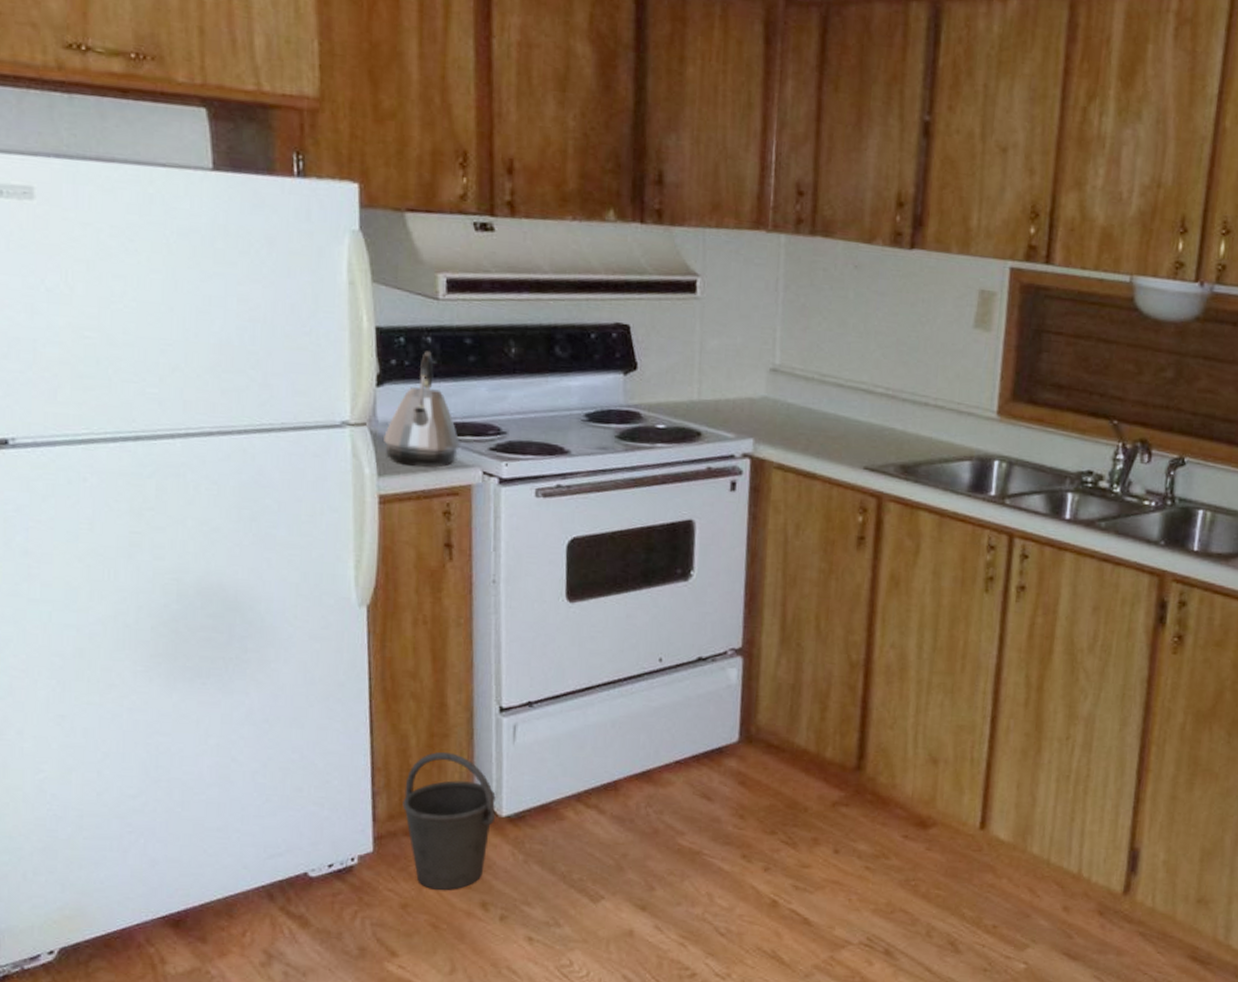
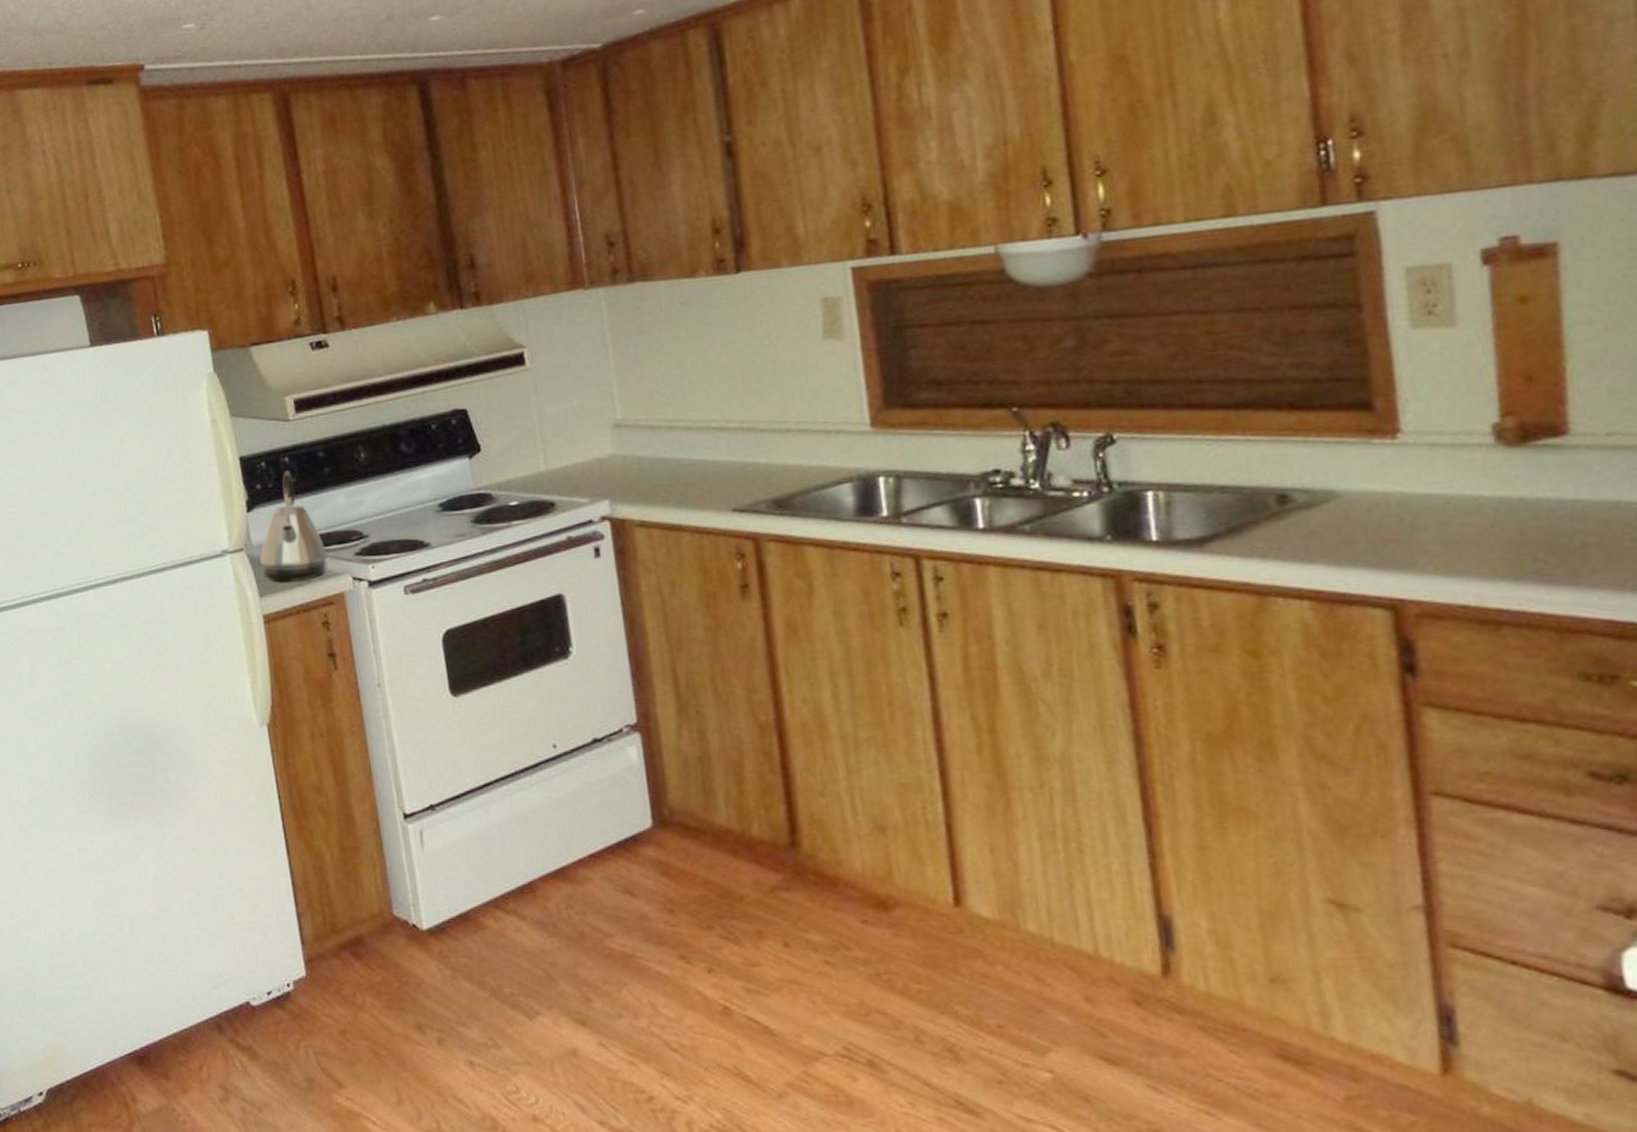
bucket: present [402,751,496,890] -> none [326,865,416,1013]

